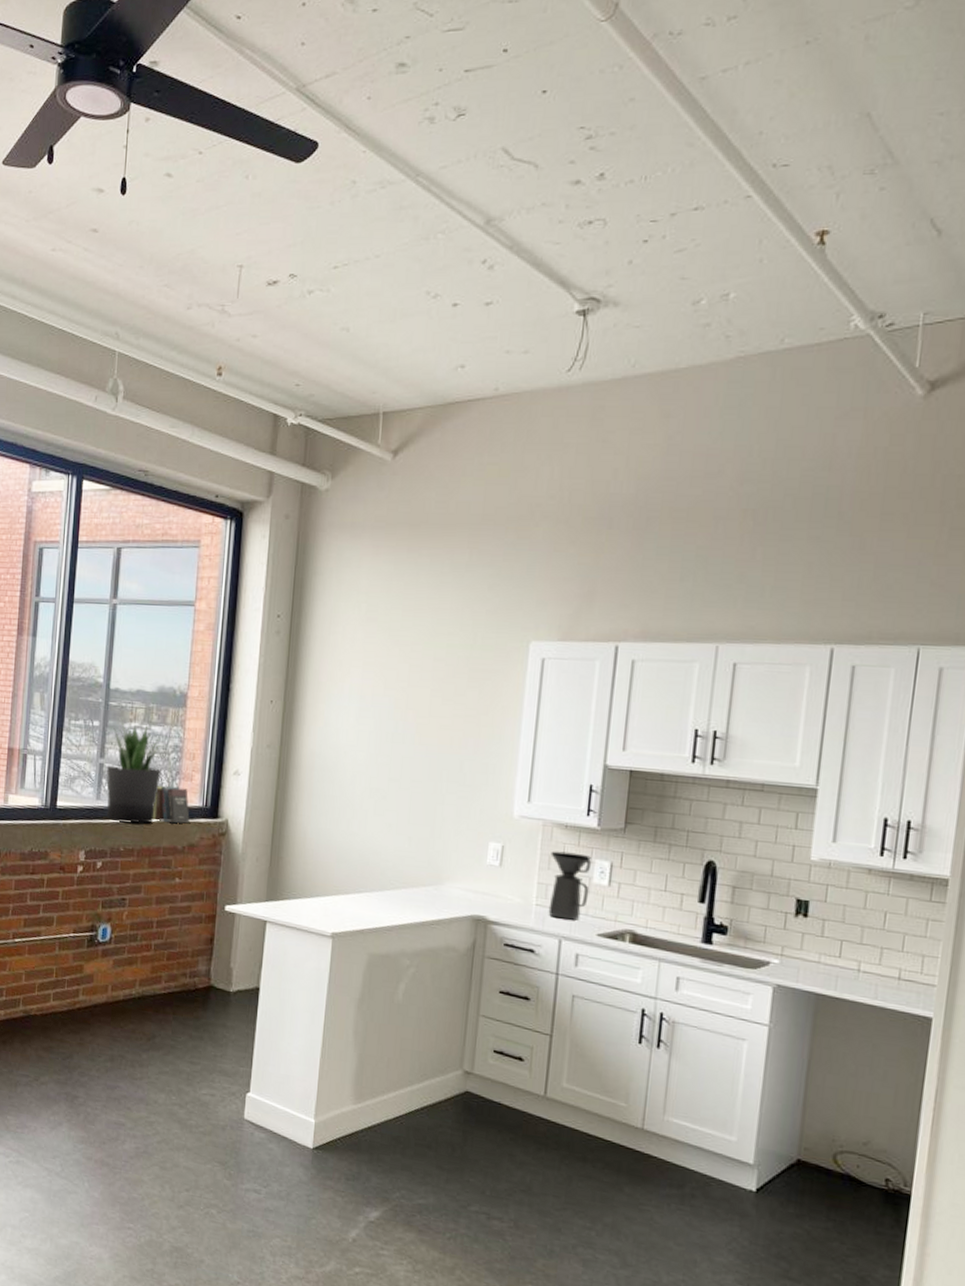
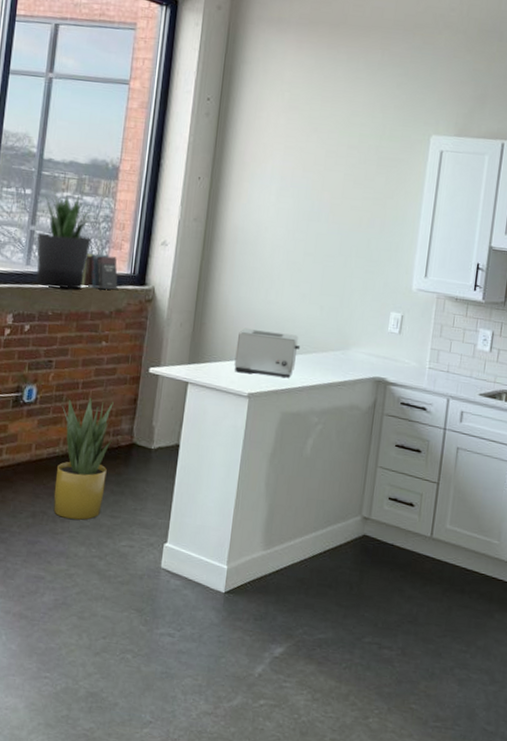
planter: none [131,937,189,1066] -> present [53,398,114,520]
toaster: none [315,861,388,917] -> present [234,327,301,379]
coffee maker: present [548,851,592,920] -> none [439,320,477,382]

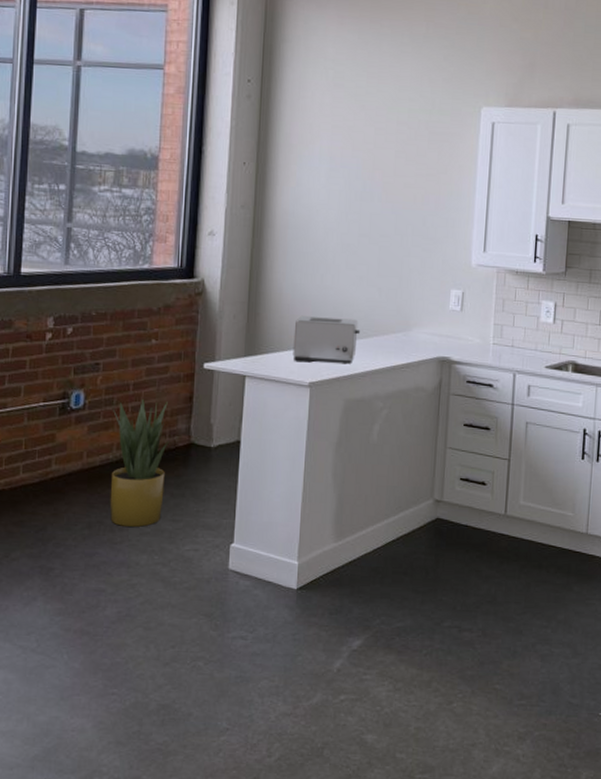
planter: present [36,187,93,290] -> none [74,181,134,288]
books: present [81,253,118,290] -> none [125,248,165,286]

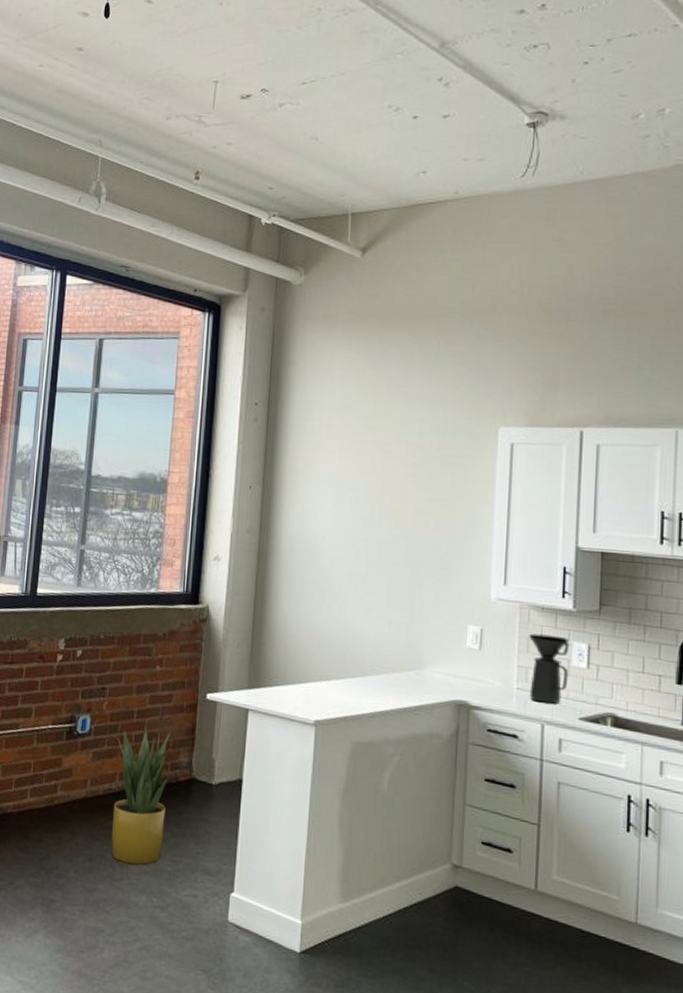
toaster: present [293,315,361,365] -> none [297,647,369,704]
coffee maker: none [503,294,539,355] -> present [529,633,570,704]

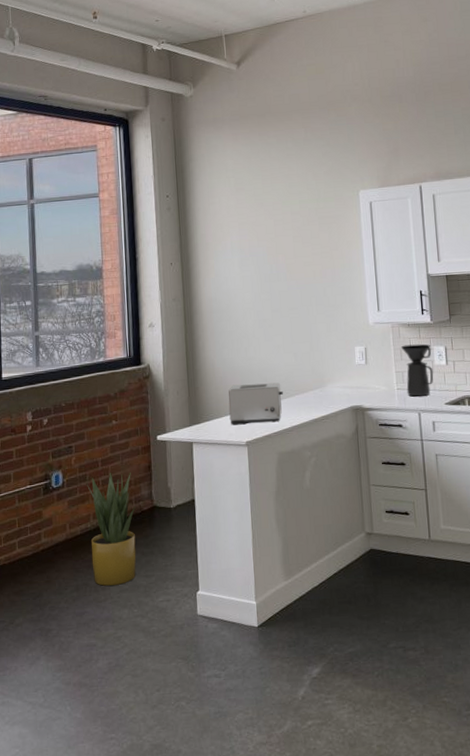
toaster: none [297,647,369,704] -> present [228,382,284,425]

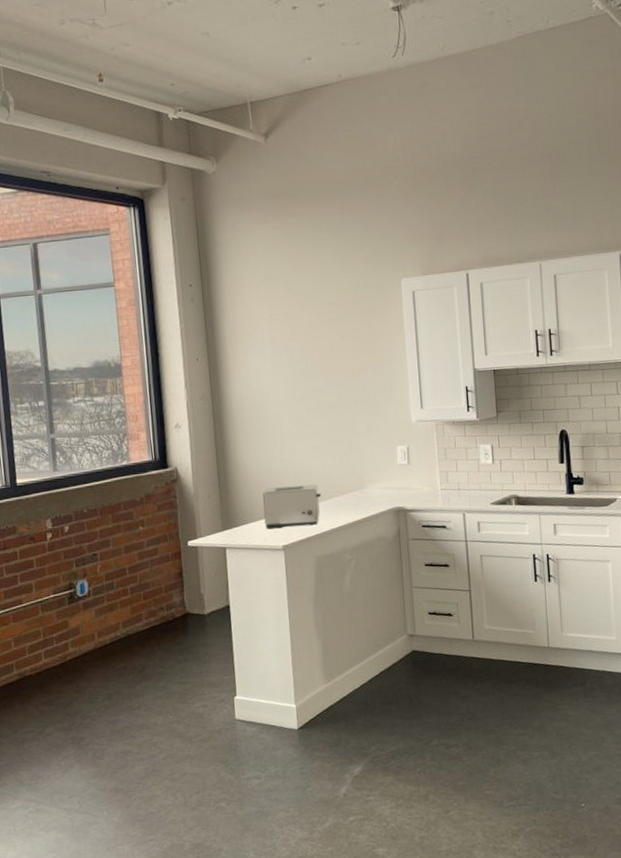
planter: present [87,473,136,586] -> none [114,580,170,694]
coffee maker: present [401,344,434,397] -> none [445,442,480,497]

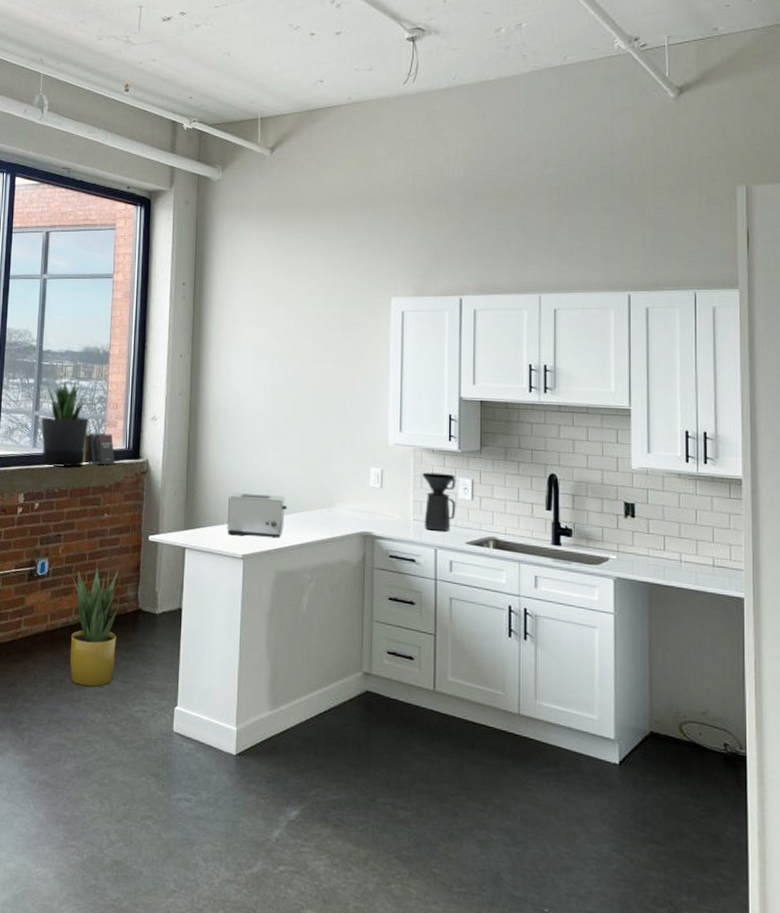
planter: none [57,395,110,488] -> present [41,375,89,468]
books: none [107,446,143,480] -> present [82,432,115,466]
planter: none [114,580,170,694] -> present [69,568,120,687]
coffee maker: none [445,442,480,497] -> present [422,472,456,531]

